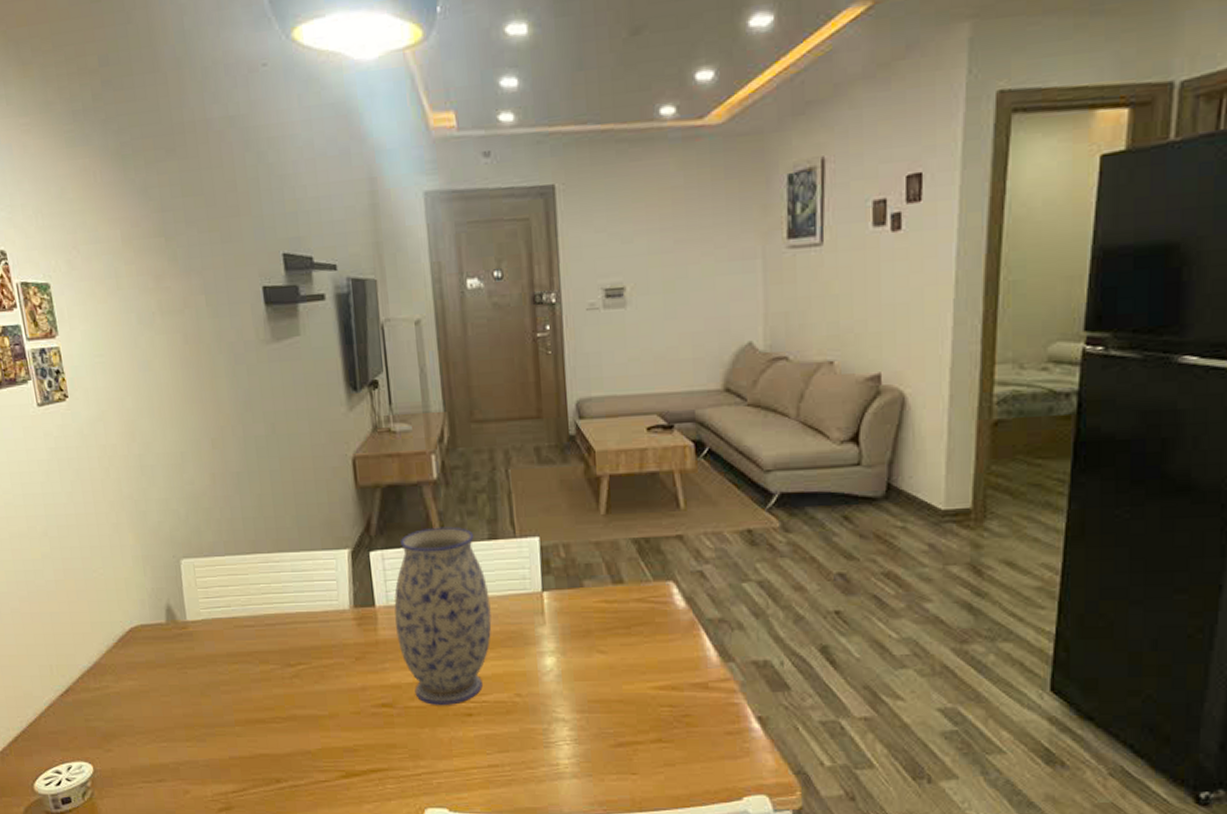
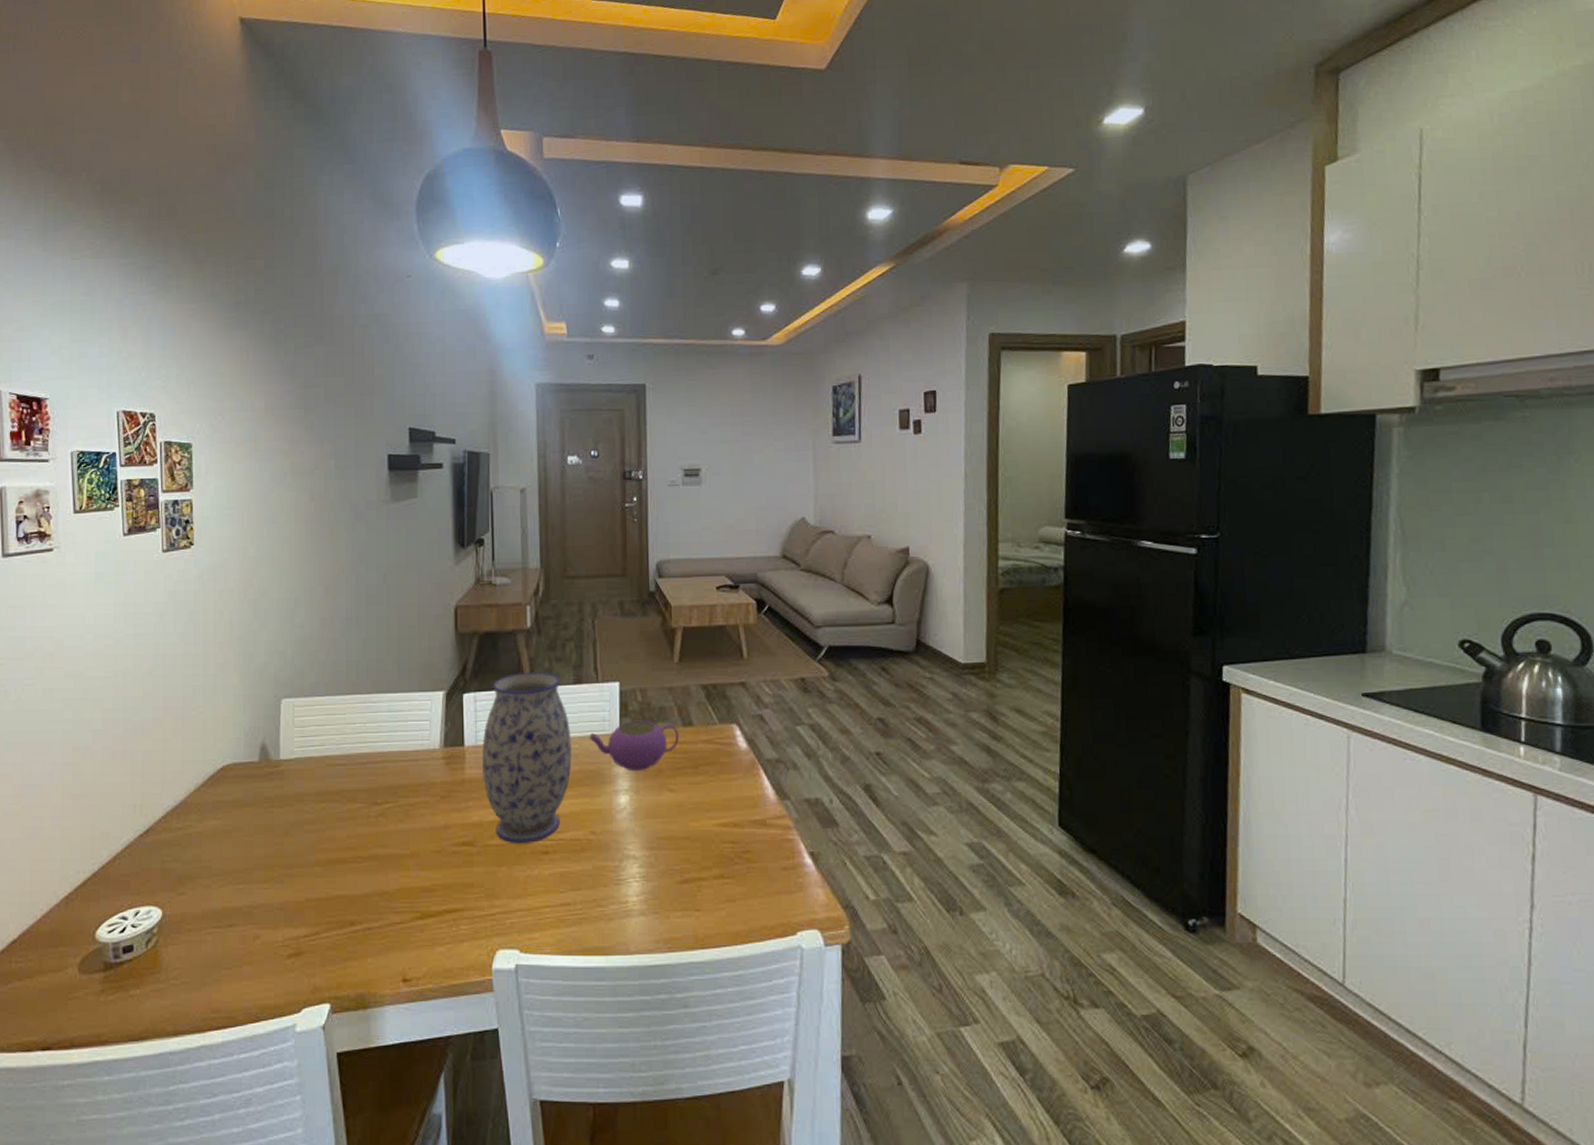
teapot: none [508,578,609,632] -> present [589,720,680,772]

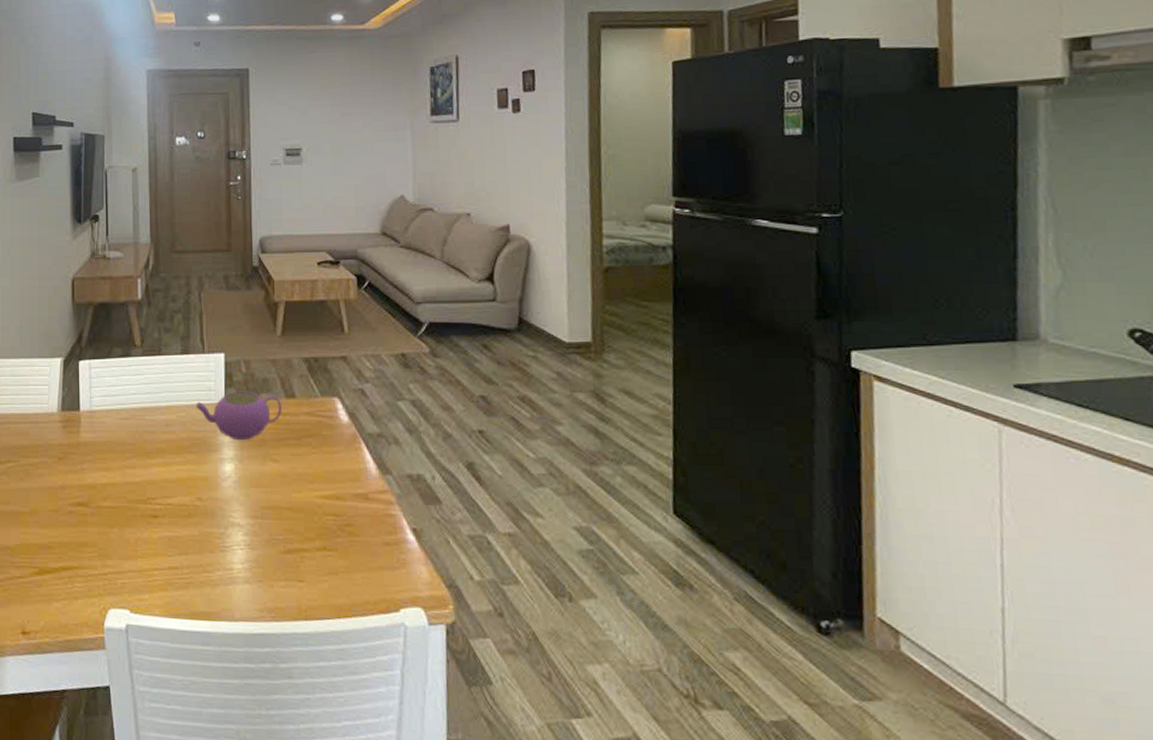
vase: present [482,671,572,843] -> none [96,341,180,506]

